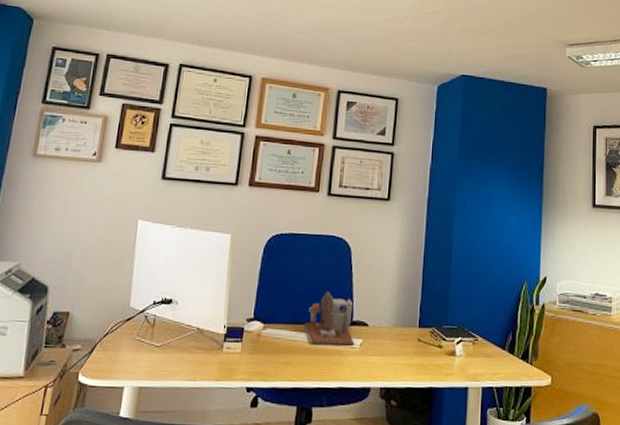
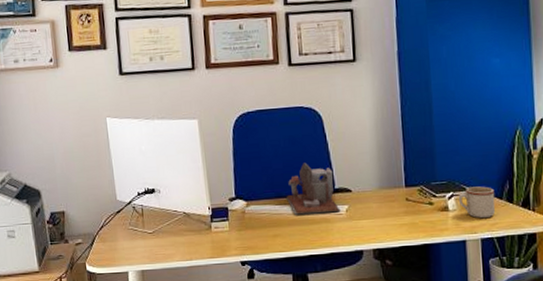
mug: none [465,334,499,367] -> present [458,186,495,219]

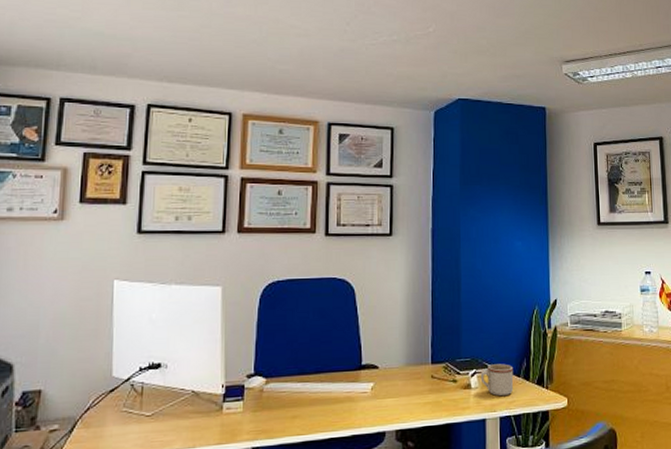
desk organizer: present [287,162,341,215] -> none [310,336,366,393]

